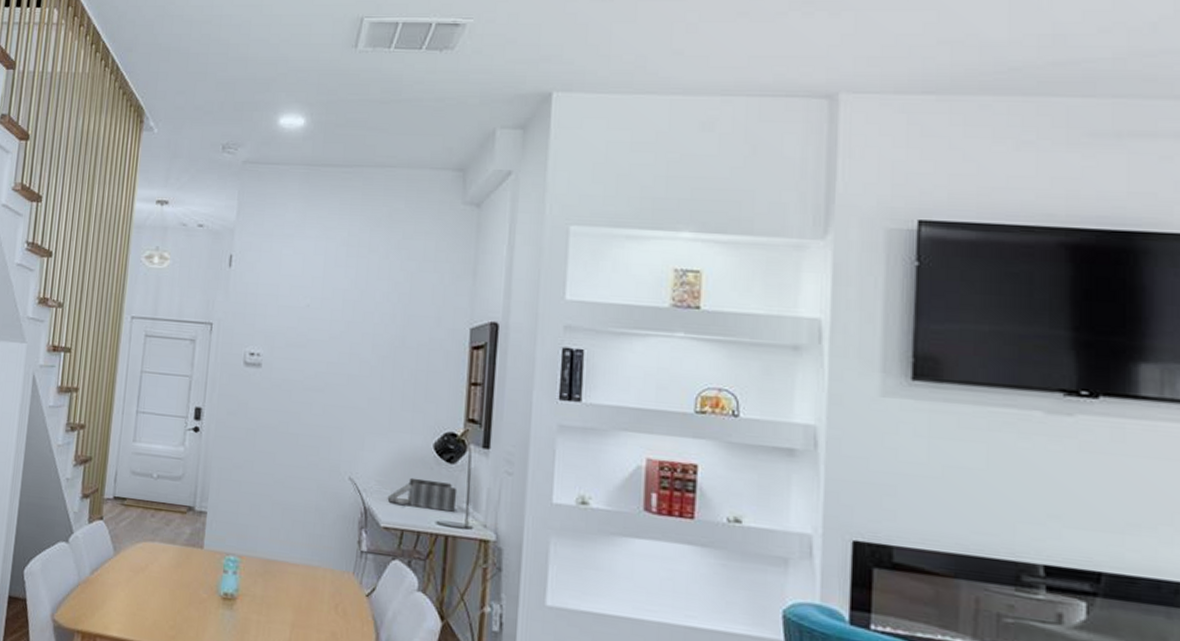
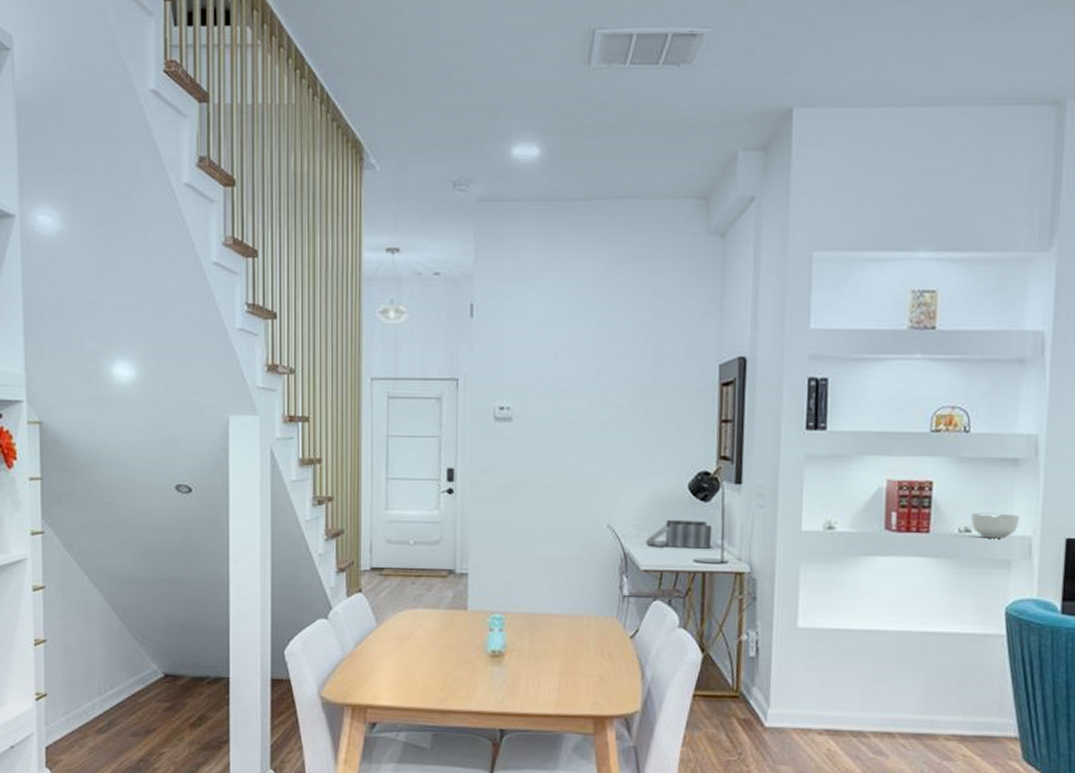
bowl: none [741,502,797,534] -> present [971,513,1020,539]

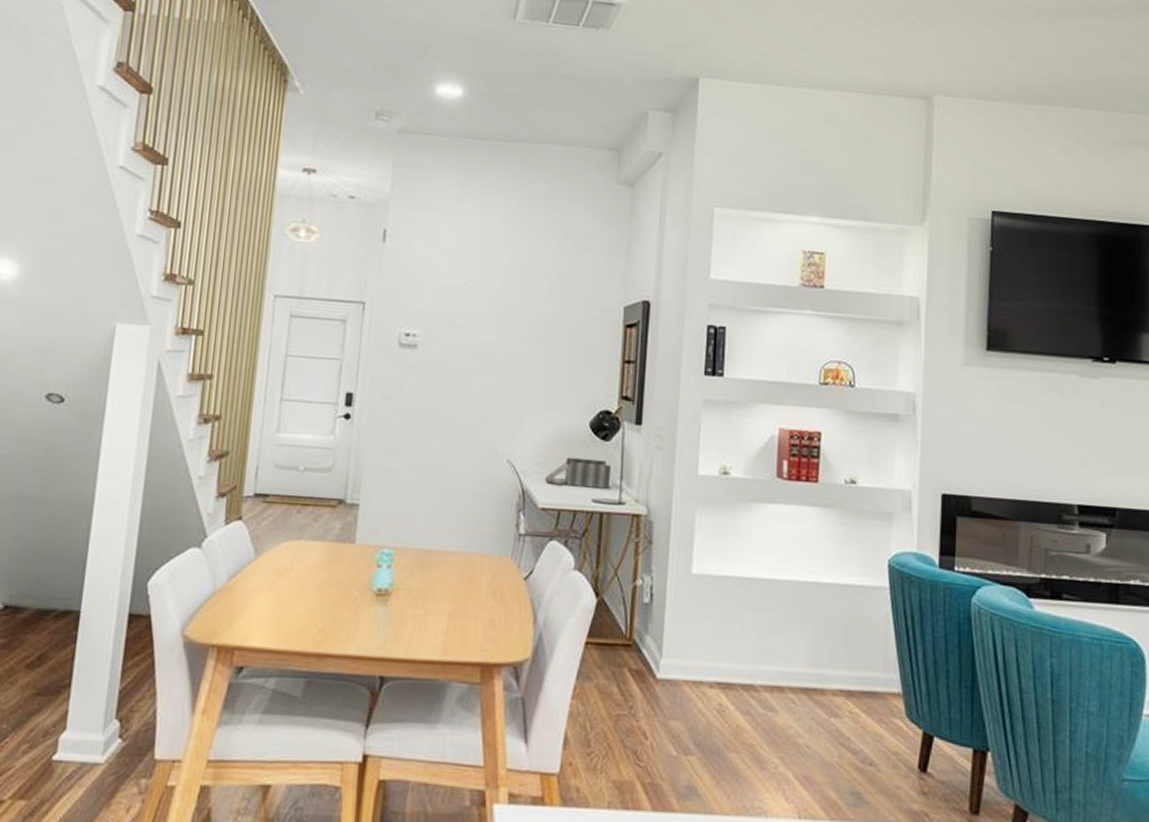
bowl: present [971,513,1020,539] -> none [856,465,900,491]

